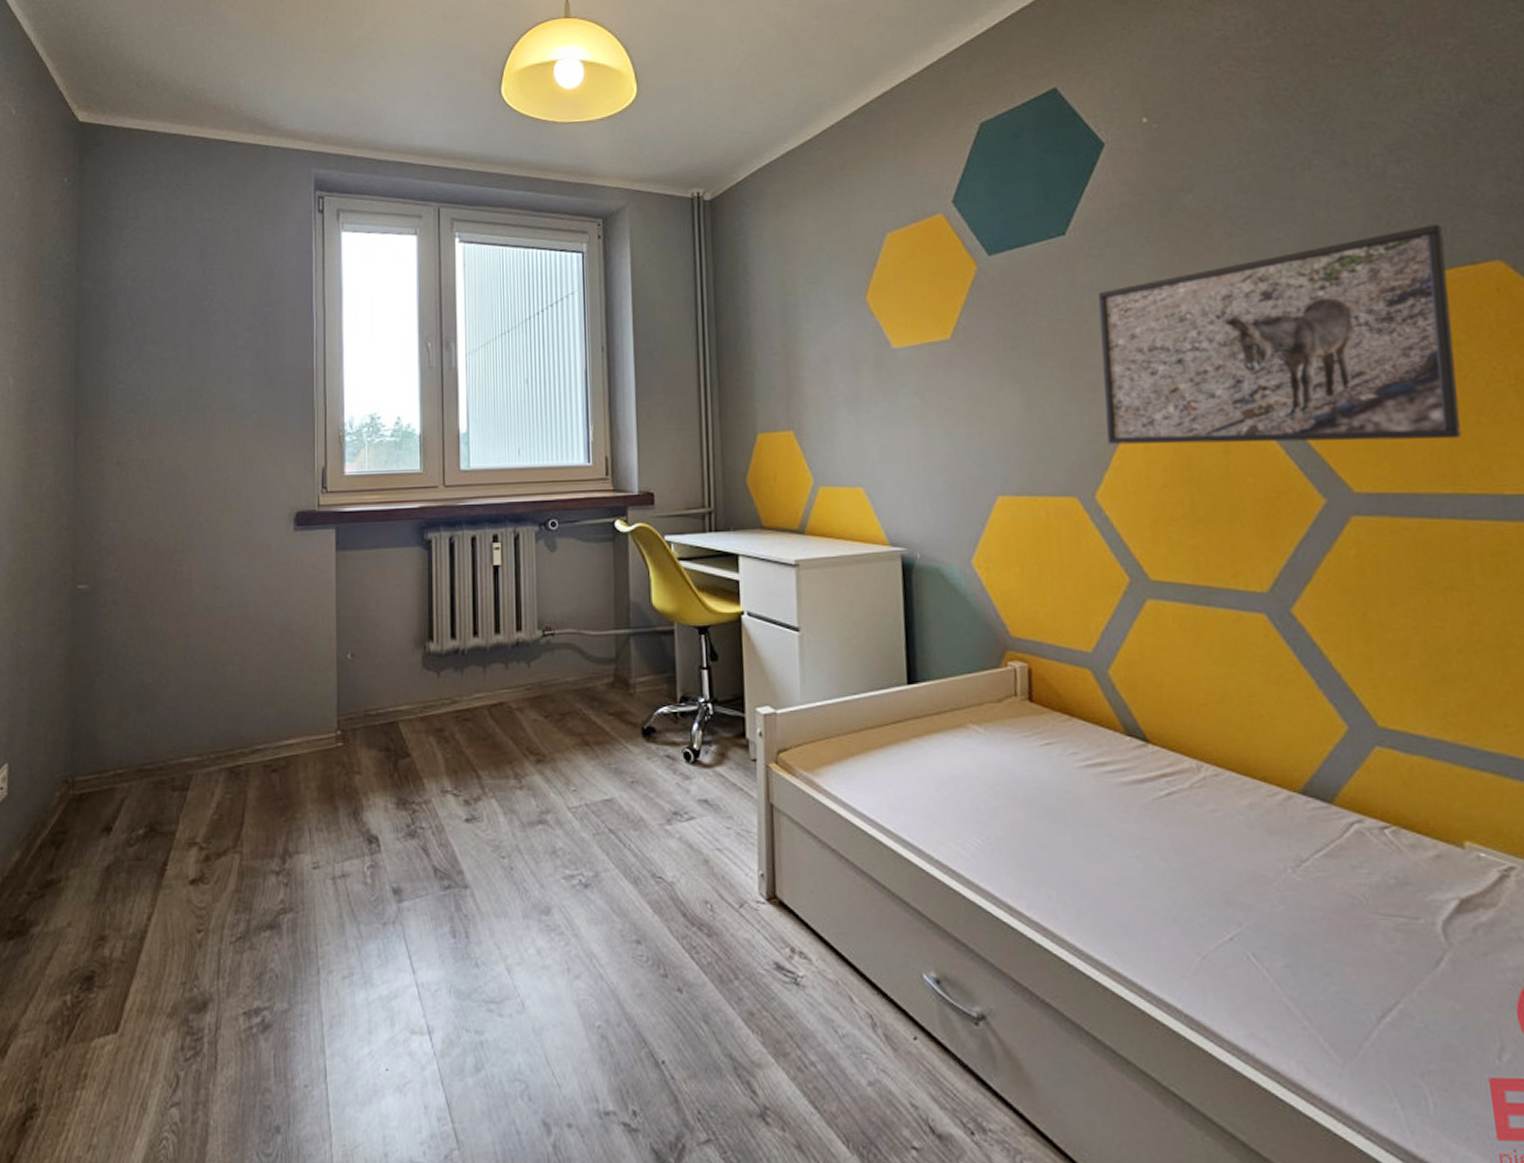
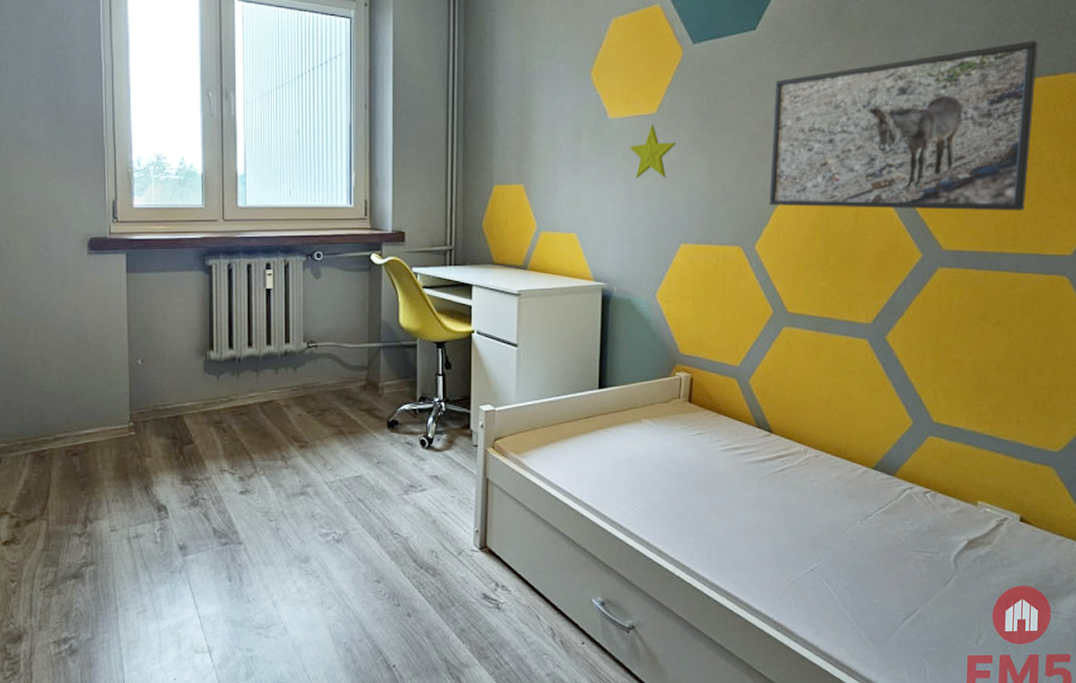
decorative star: none [920,353,980,419] -> present [629,125,676,179]

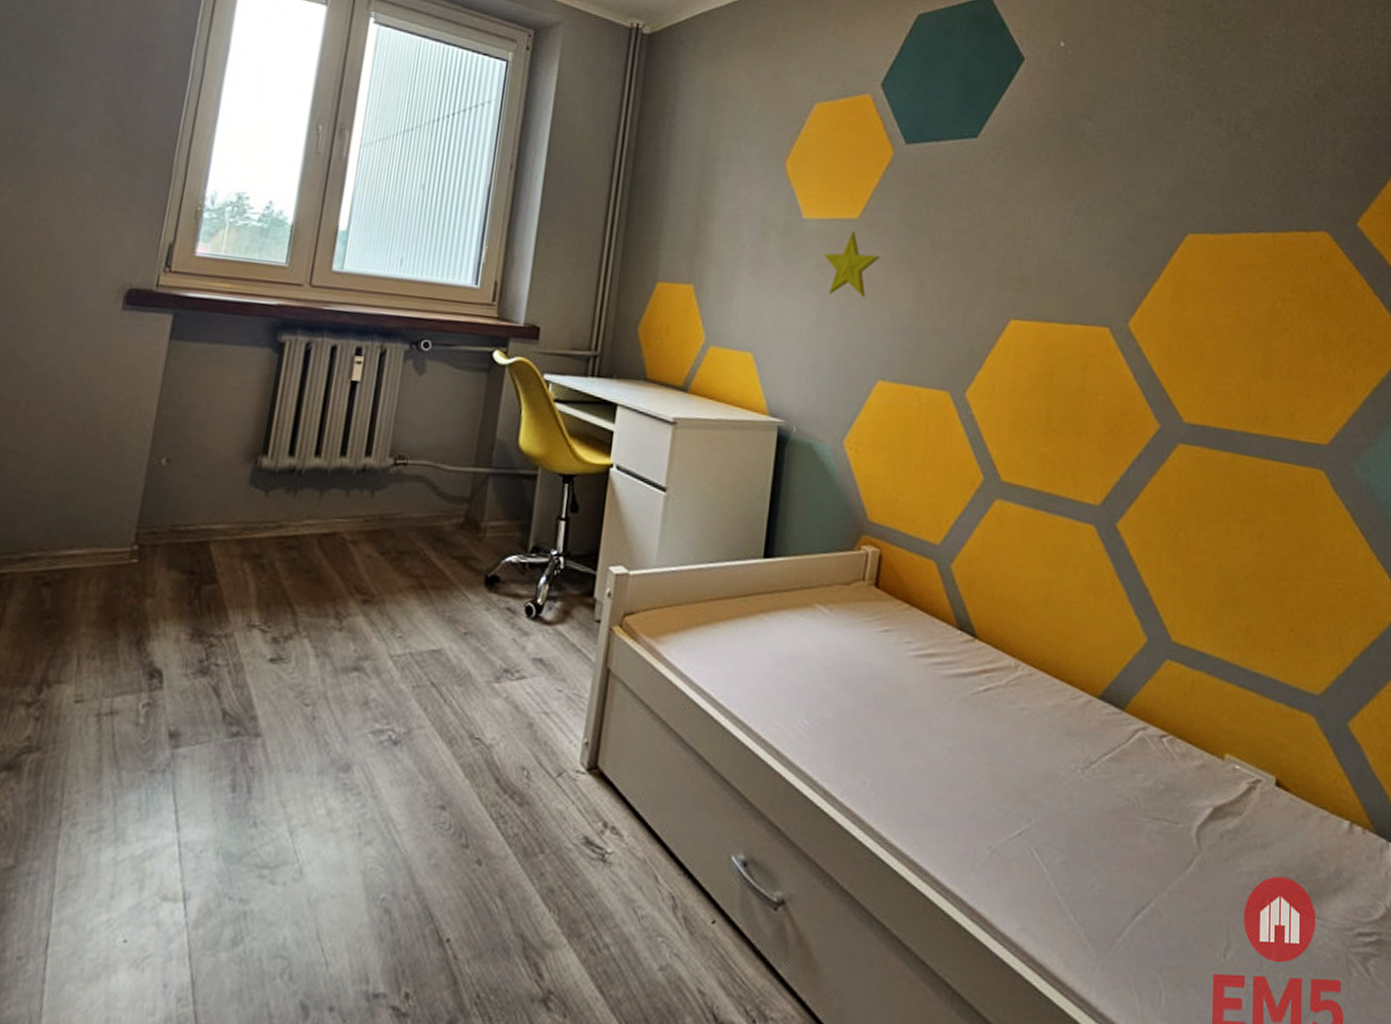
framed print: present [769,41,1039,211] -> none [984,189,1287,386]

